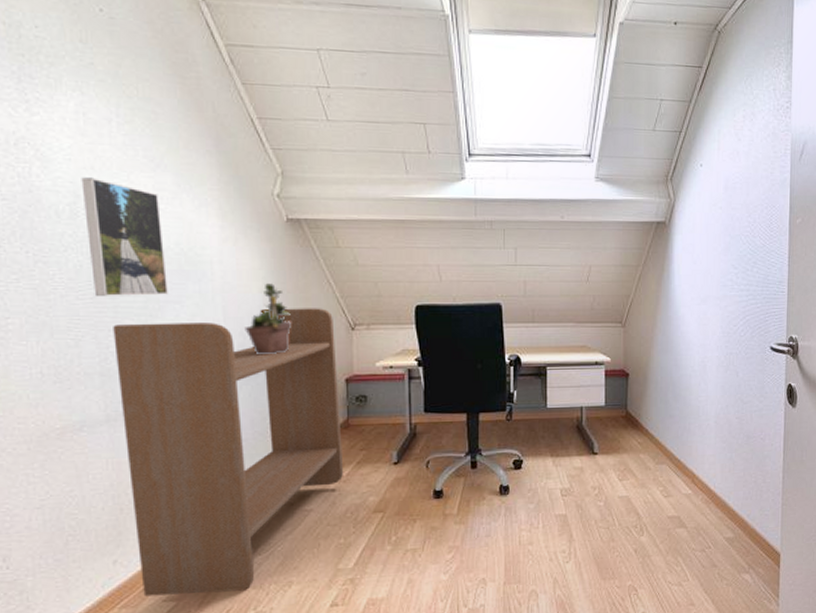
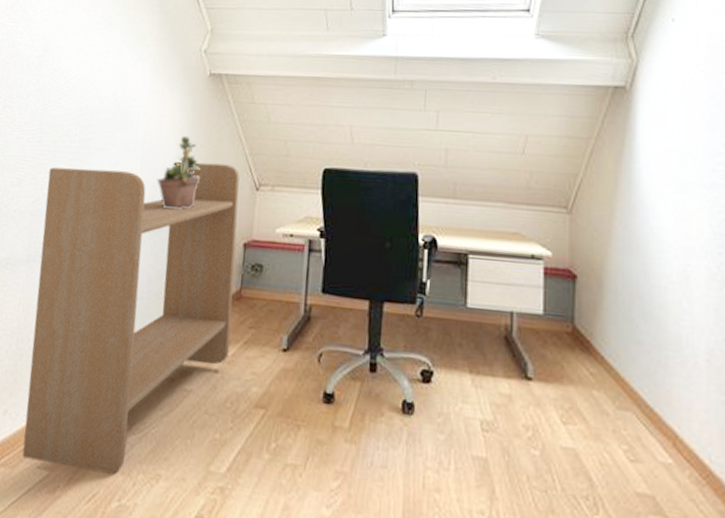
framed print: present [81,177,168,296] -> none [41,34,107,142]

